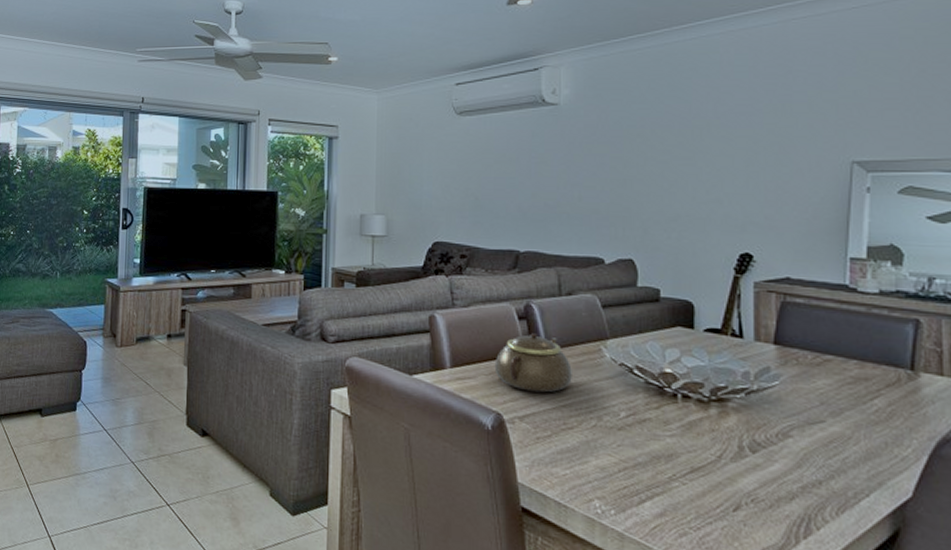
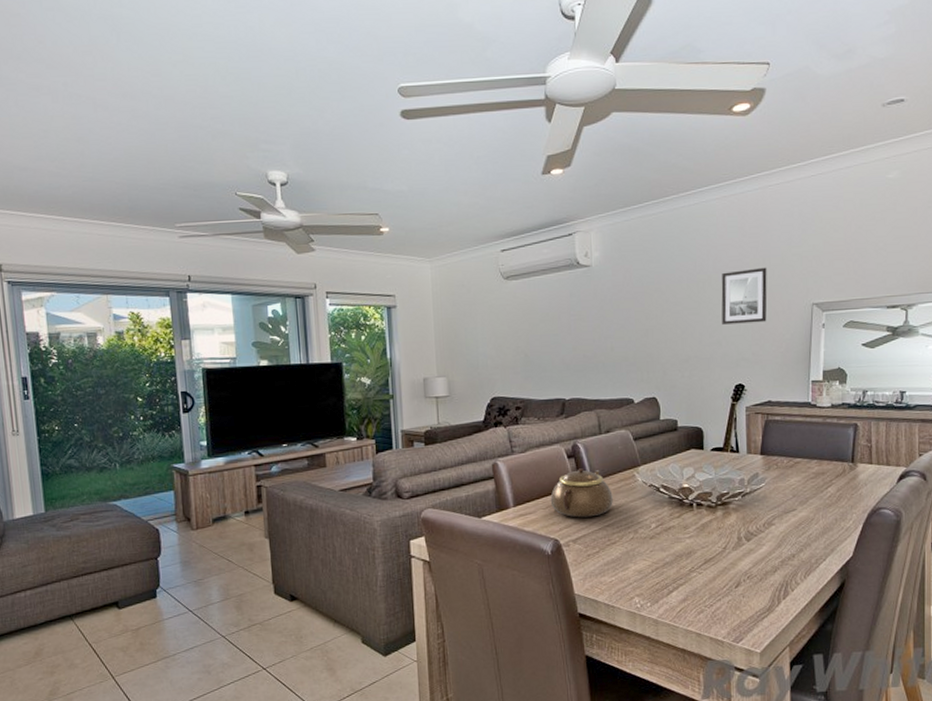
wall art: none [724,114,788,181] -> present [721,267,767,325]

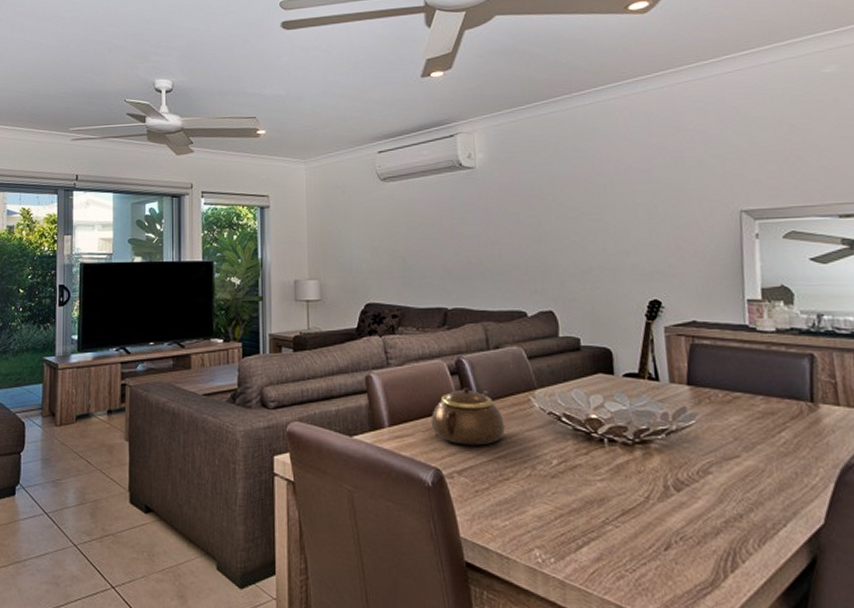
wall art: present [721,267,767,325] -> none [625,170,684,232]

